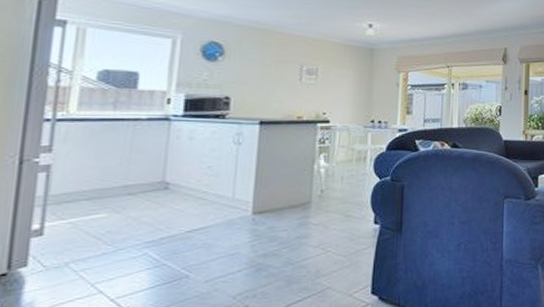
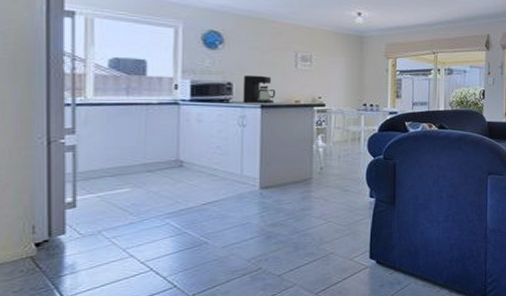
coffee maker: none [240,88,276,120] -> present [243,75,275,104]

